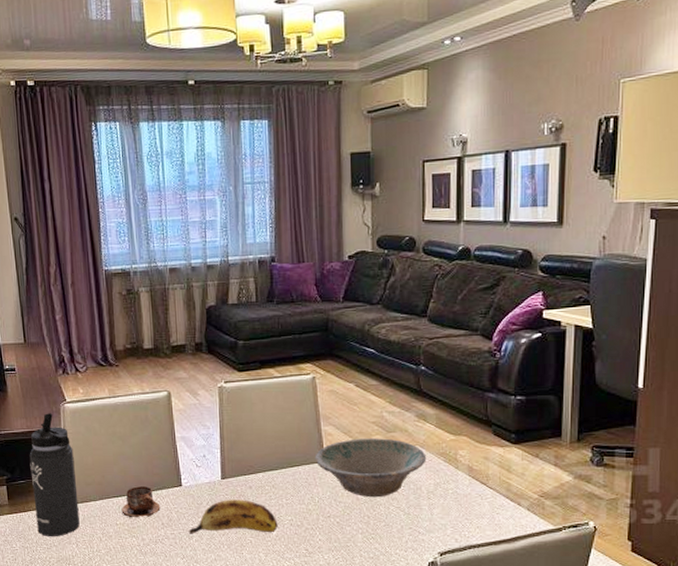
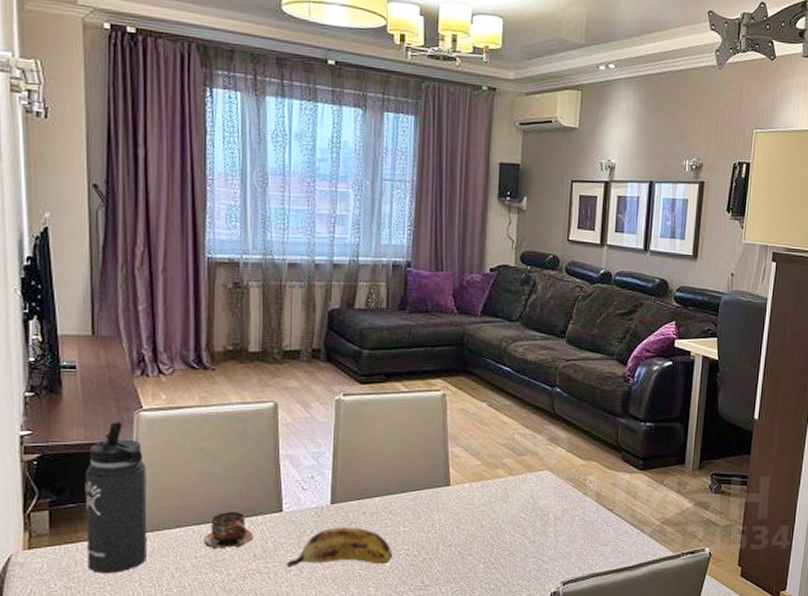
bowl: present [315,438,427,498] -> none [439,461,556,525]

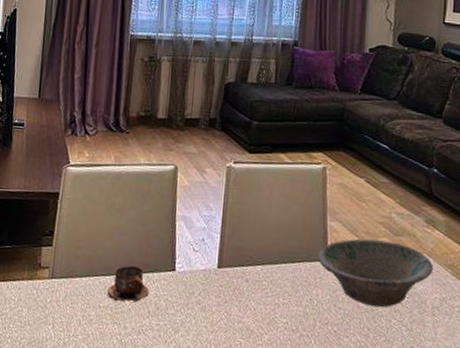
thermos bottle: present [85,422,148,573] -> none [14,174,68,314]
banana: present [286,527,393,567] -> none [175,291,272,336]
bowl: none [439,461,556,525] -> present [317,238,434,308]

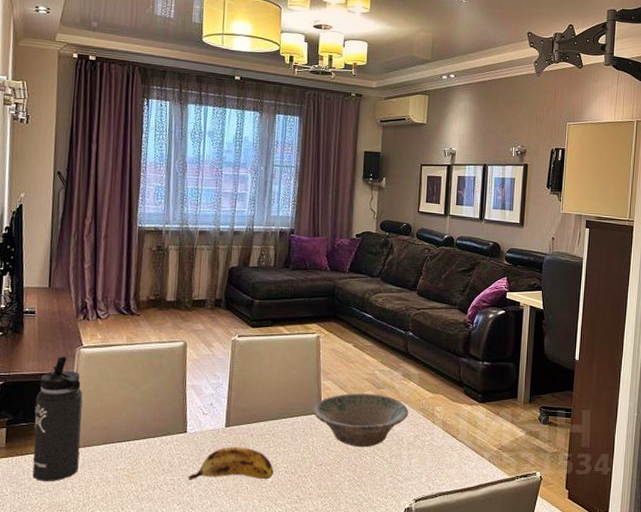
thermos bottle: none [14,174,68,314] -> present [32,357,83,481]
cup: present [107,265,150,302] -> none [123,432,163,464]
banana: none [175,291,272,336] -> present [187,447,274,480]

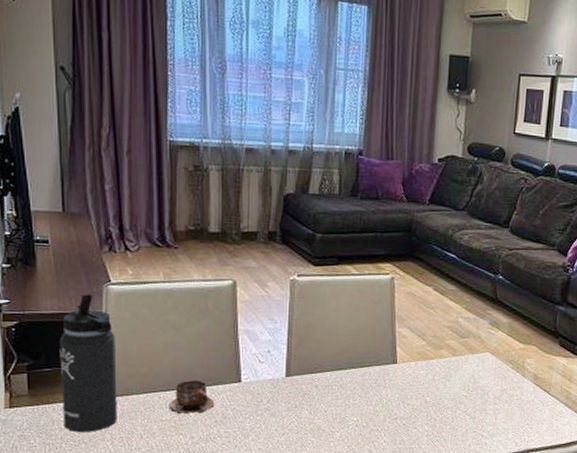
cup: none [123,432,163,464] -> present [169,380,215,415]
banana: present [187,447,274,480] -> none [244,398,343,434]
bowl: present [313,393,409,448] -> none [386,342,496,401]

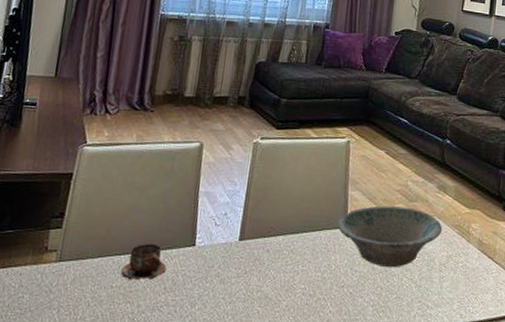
thermos bottle: present [59,294,117,432] -> none [13,155,82,299]
bowl: none [386,342,496,401] -> present [337,205,443,268]

